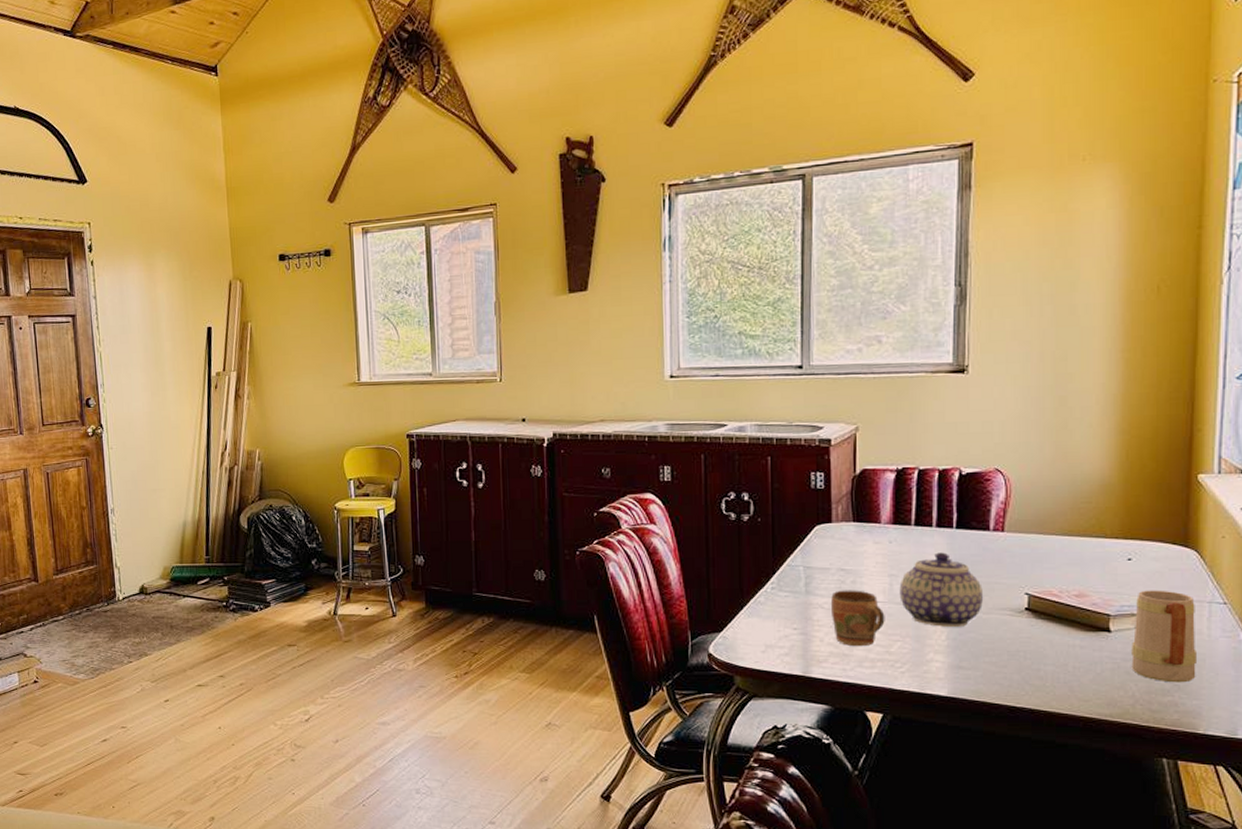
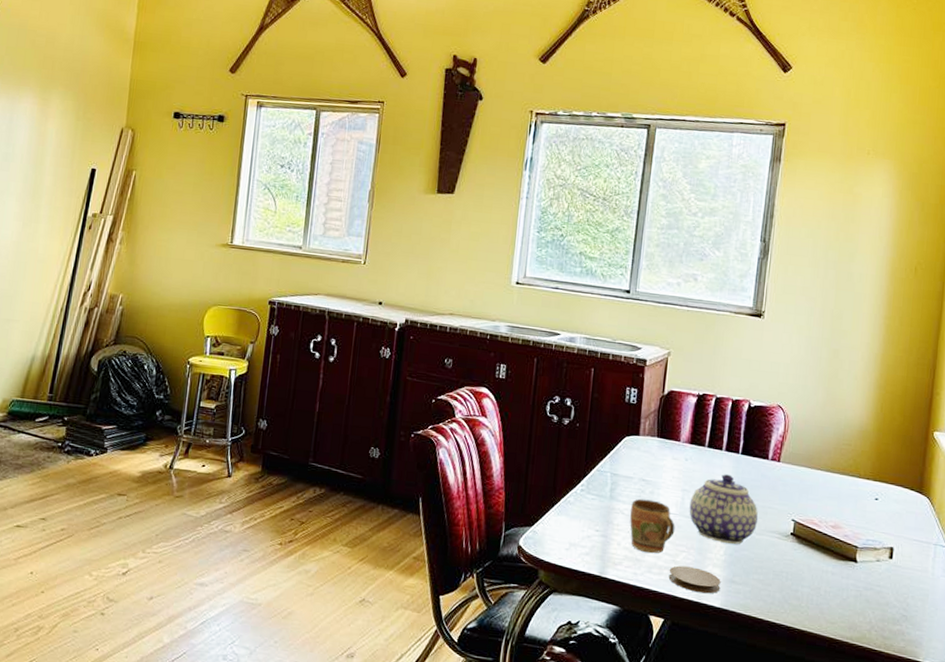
coaster: none [883,656,946,683] -> present [668,565,721,594]
mug: present [1131,590,1198,683] -> none [871,528,924,615]

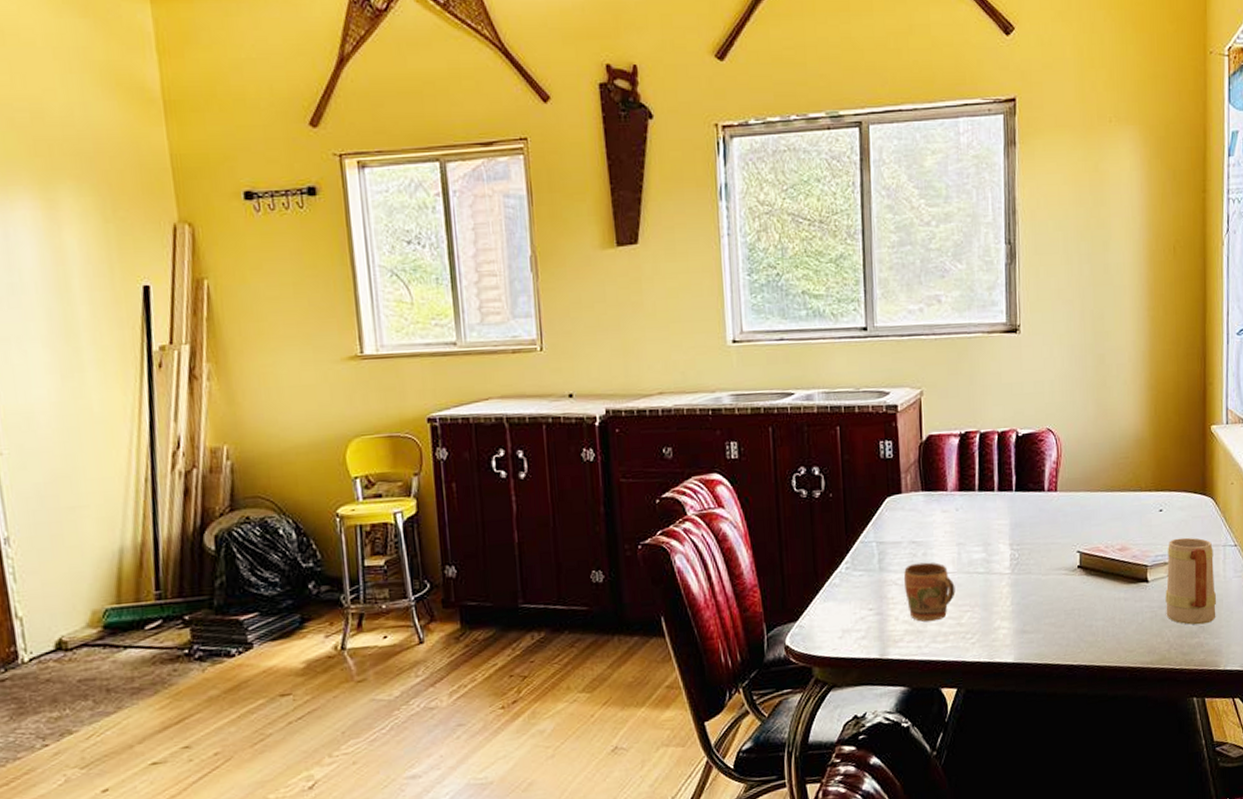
coaster: present [668,565,721,594] -> none [955,625,1012,653]
teapot: present [689,474,758,544] -> none [967,516,1041,593]
mug: none [871,528,924,615] -> present [1165,537,1217,625]

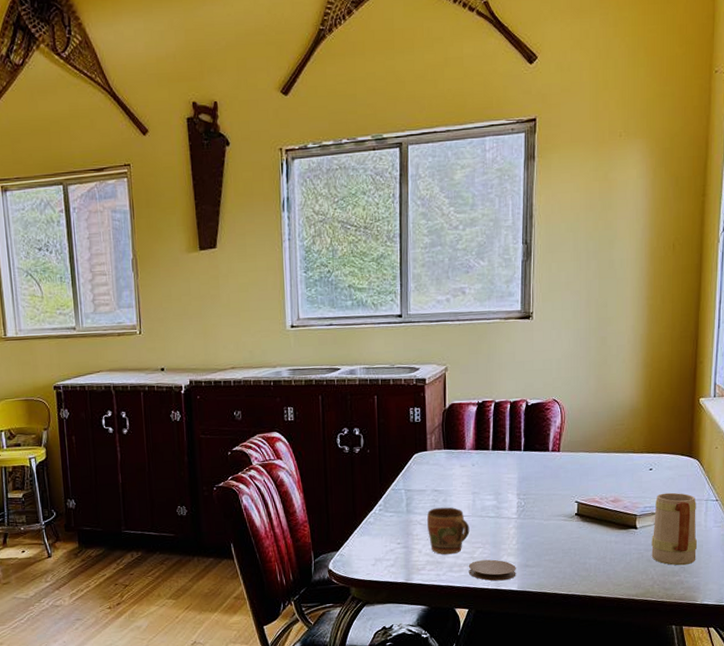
coaster: none [955,625,1012,653] -> present [468,559,516,581]

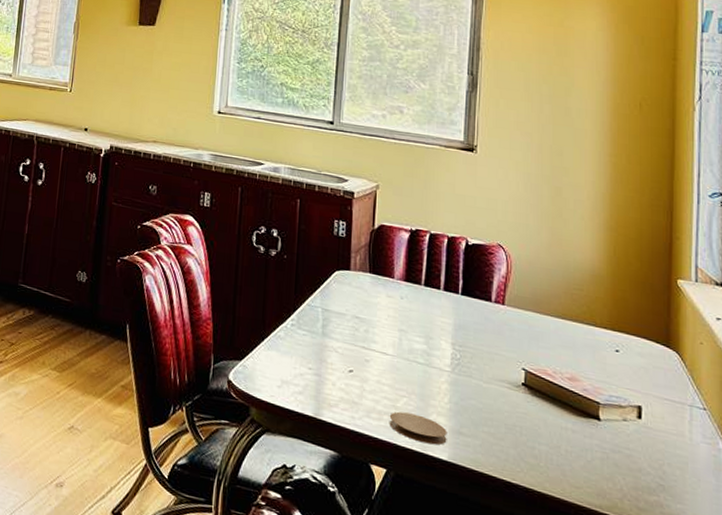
mug: present [427,507,470,555] -> none [344,337,394,397]
mug: present [651,492,698,566] -> none [619,383,681,484]

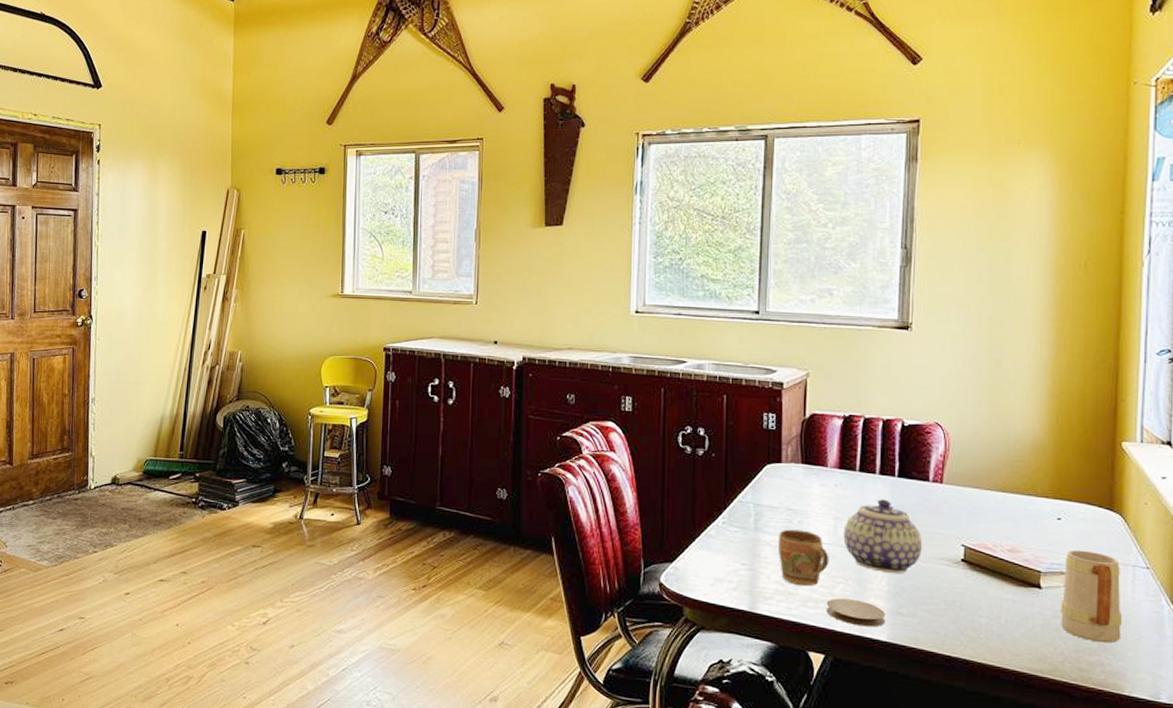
mug: none [344,337,394,397] -> present [779,529,829,587]
teapot: none [407,315,484,392] -> present [843,499,922,573]
mug: none [619,383,681,484] -> present [1061,549,1123,644]

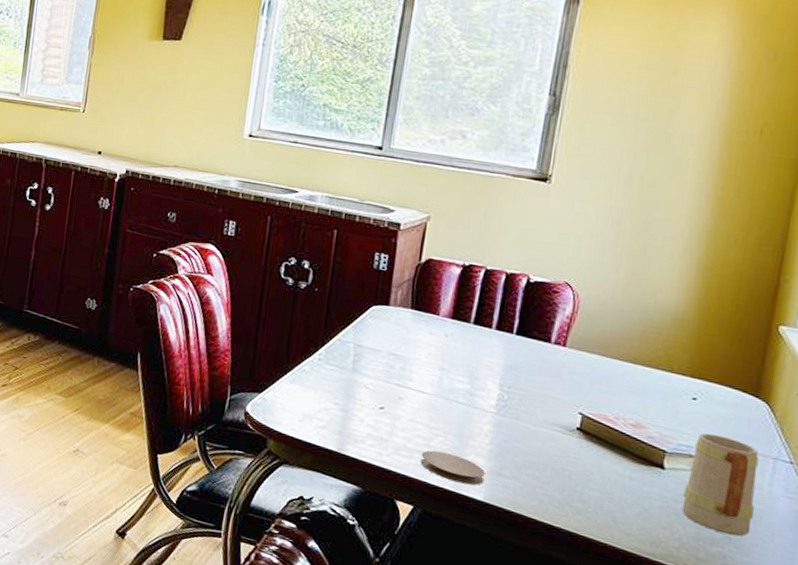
mug: present [779,529,829,587] -> none [375,373,430,435]
teapot: present [843,499,922,573] -> none [447,355,535,434]

